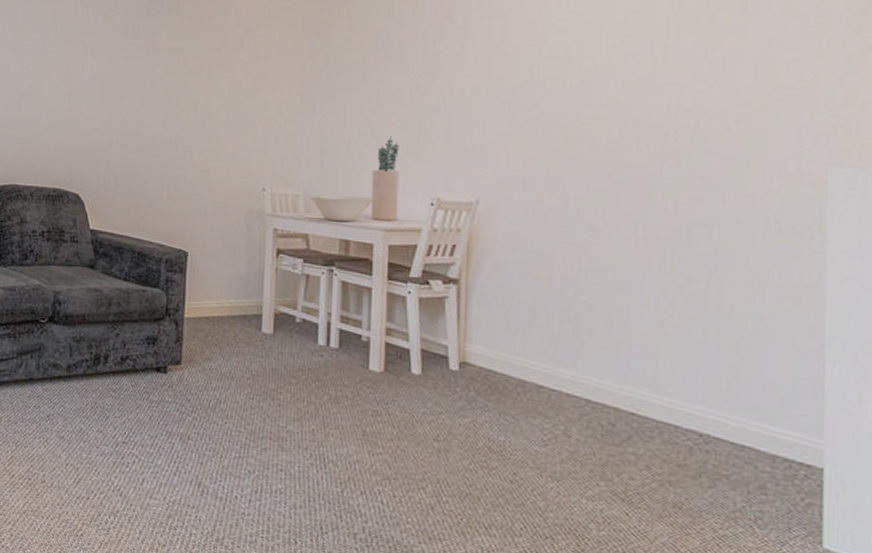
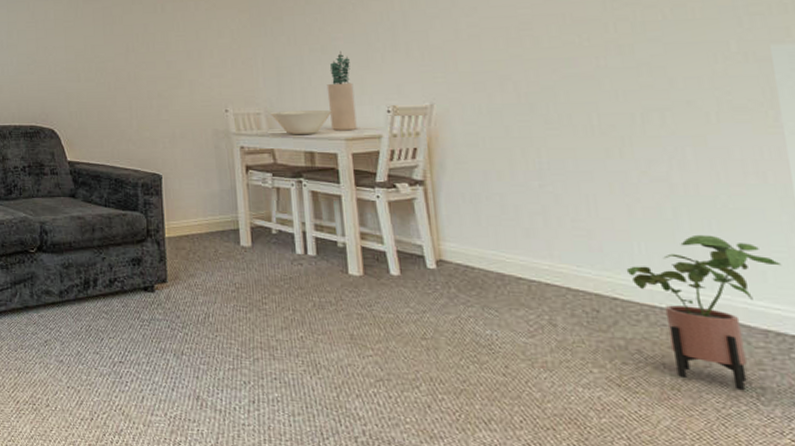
house plant: none [647,355,801,514] -> present [626,234,782,391]

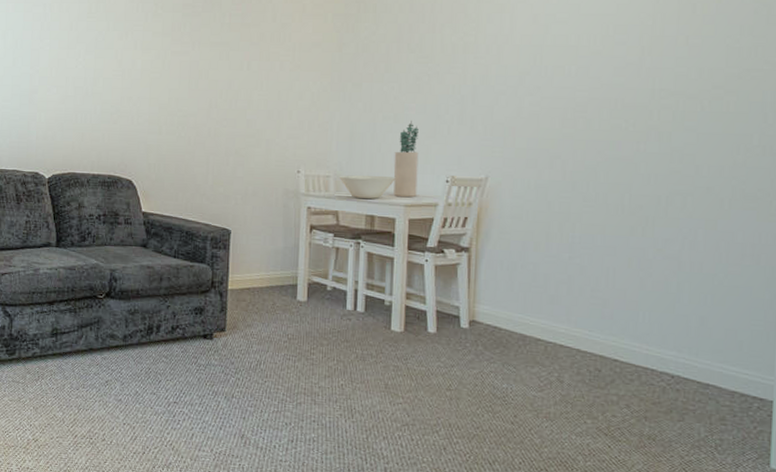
house plant: present [626,234,782,391] -> none [629,307,757,442]

